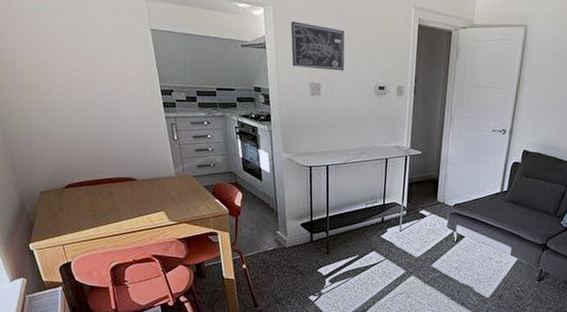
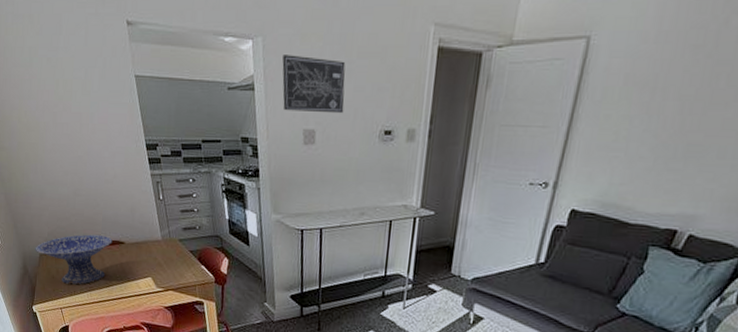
decorative bowl: none [35,172,123,221] -> present [35,234,112,285]

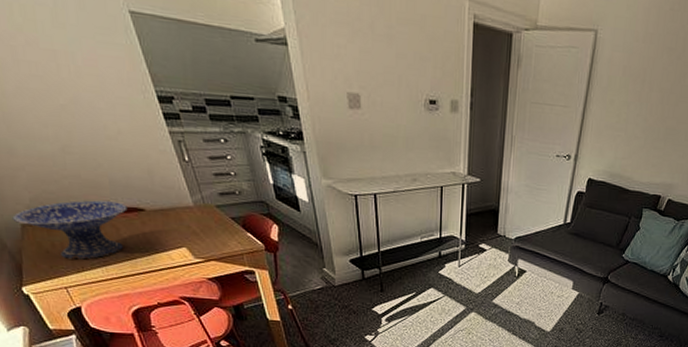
wall art: present [282,55,346,114] -> none [317,10,388,80]

